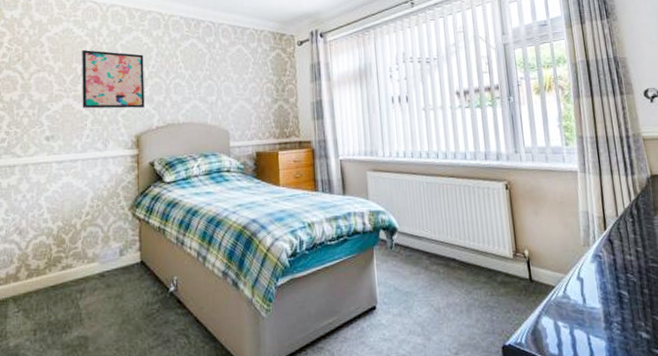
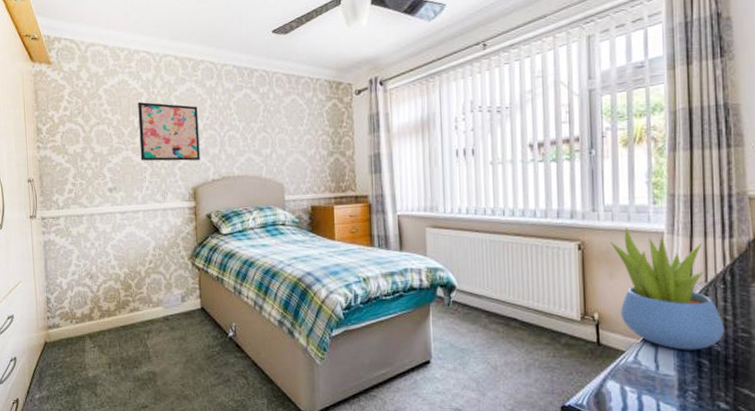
succulent plant: none [533,167,638,283] -> present [610,227,724,350]

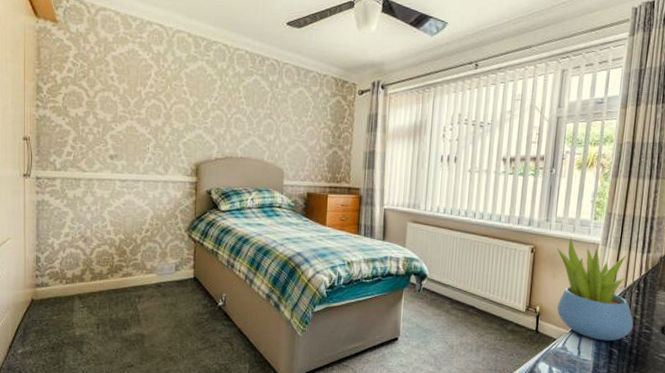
wall art: present [138,101,200,161] -> none [145,73,207,139]

